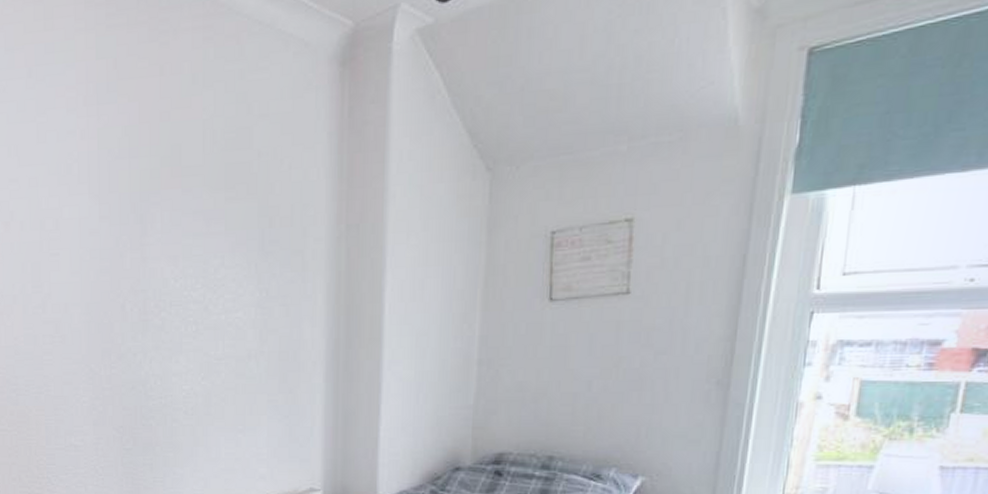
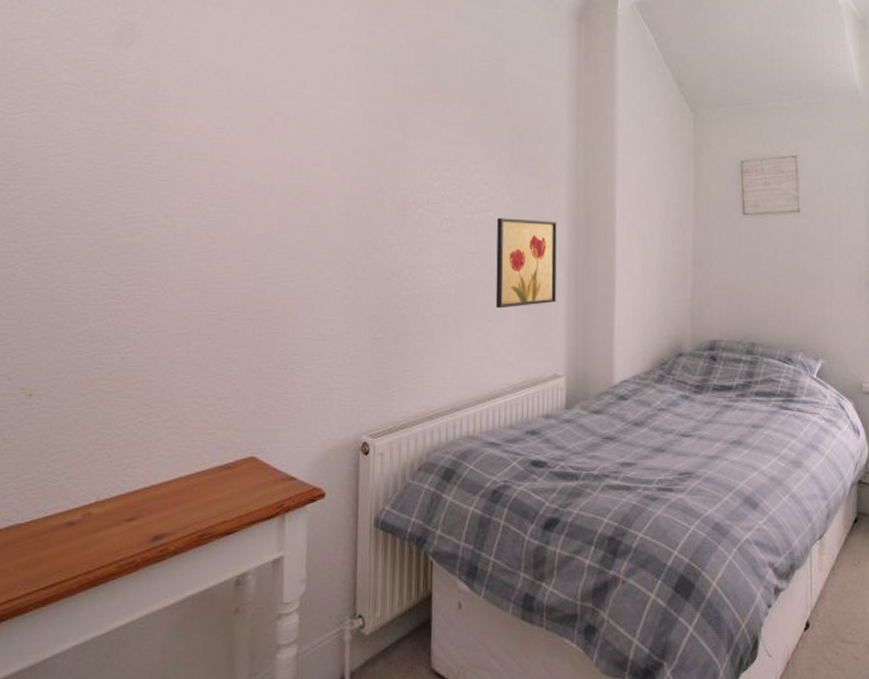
wall art: none [246,318,314,418] -> present [495,218,557,309]

